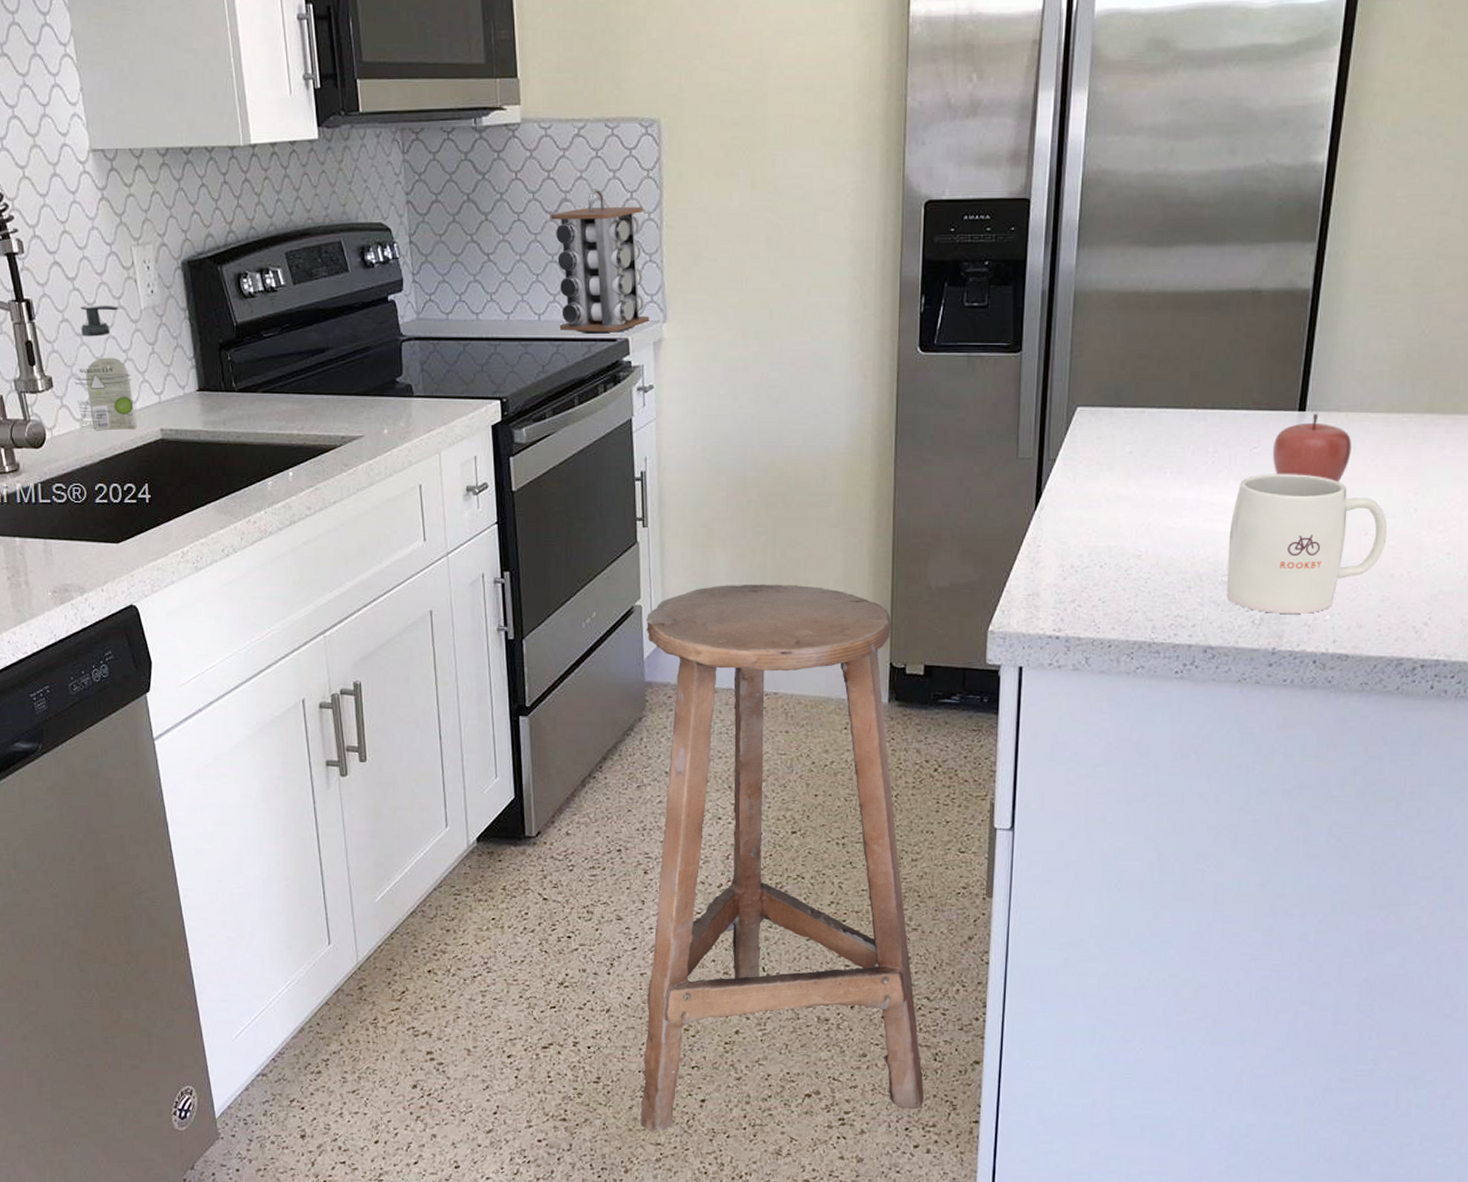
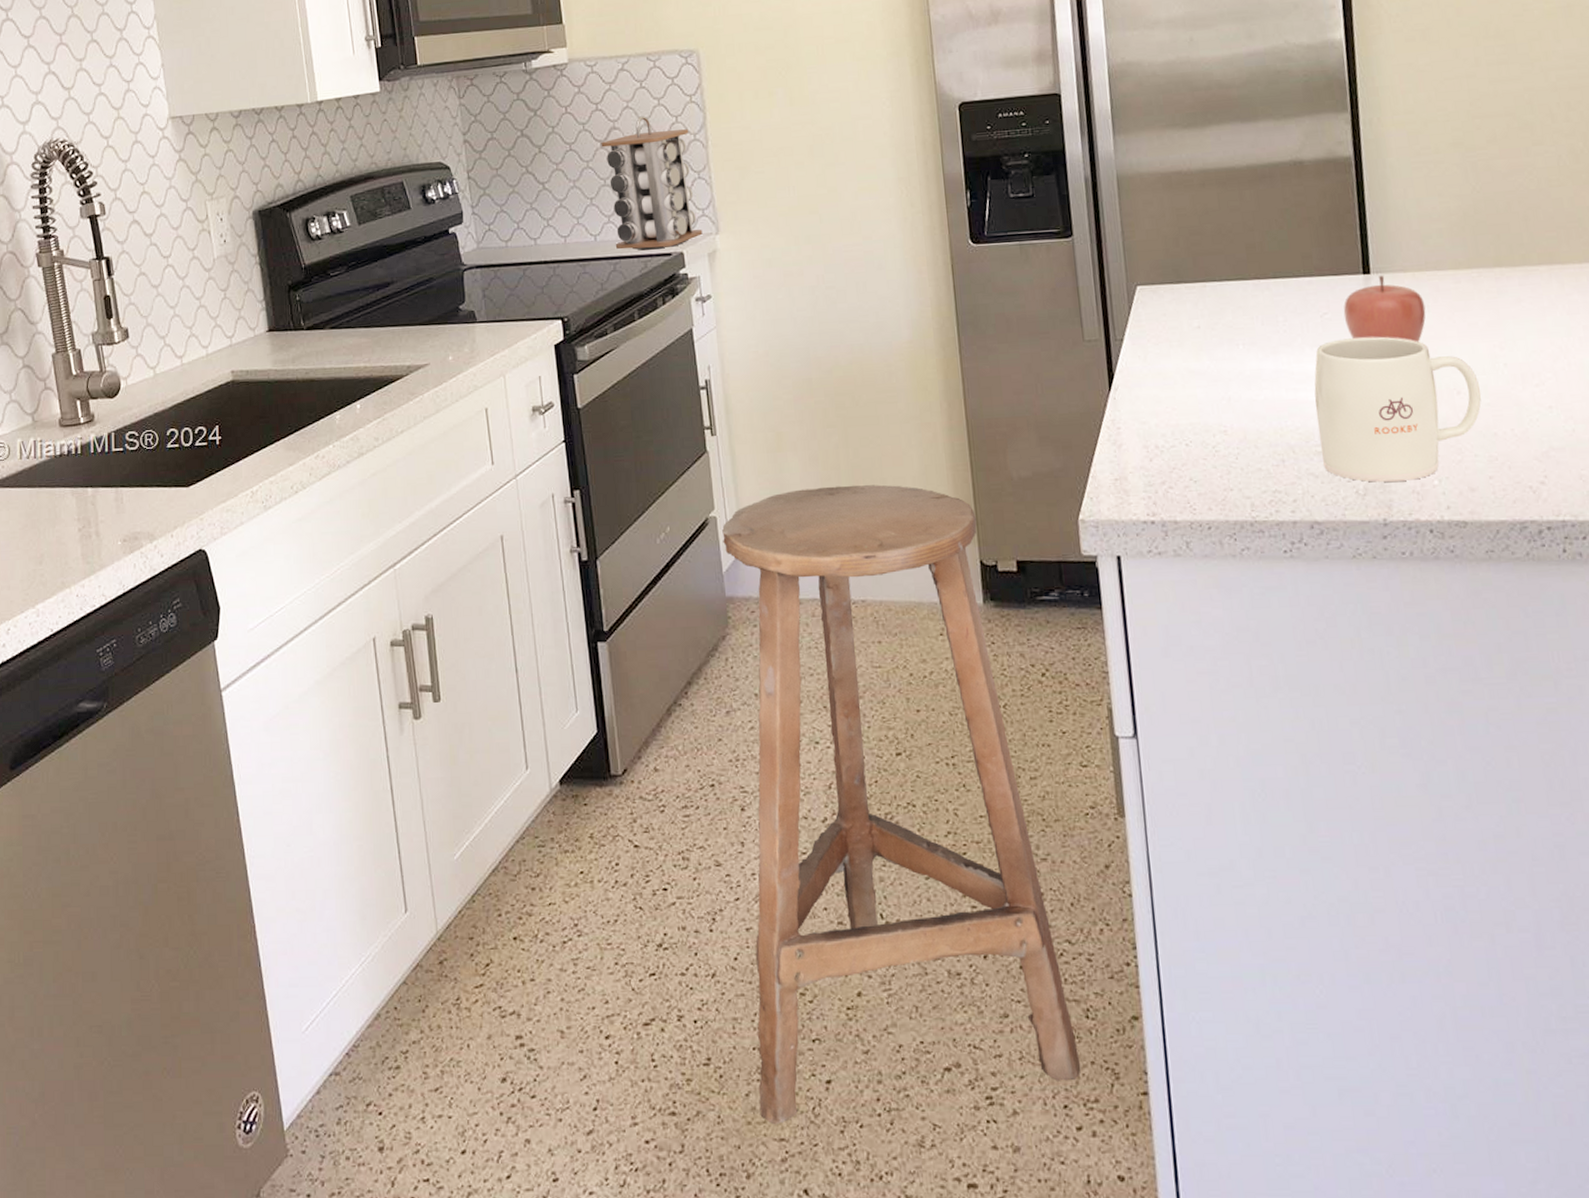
soap dispenser: present [73,304,137,431] -> none [148,256,209,377]

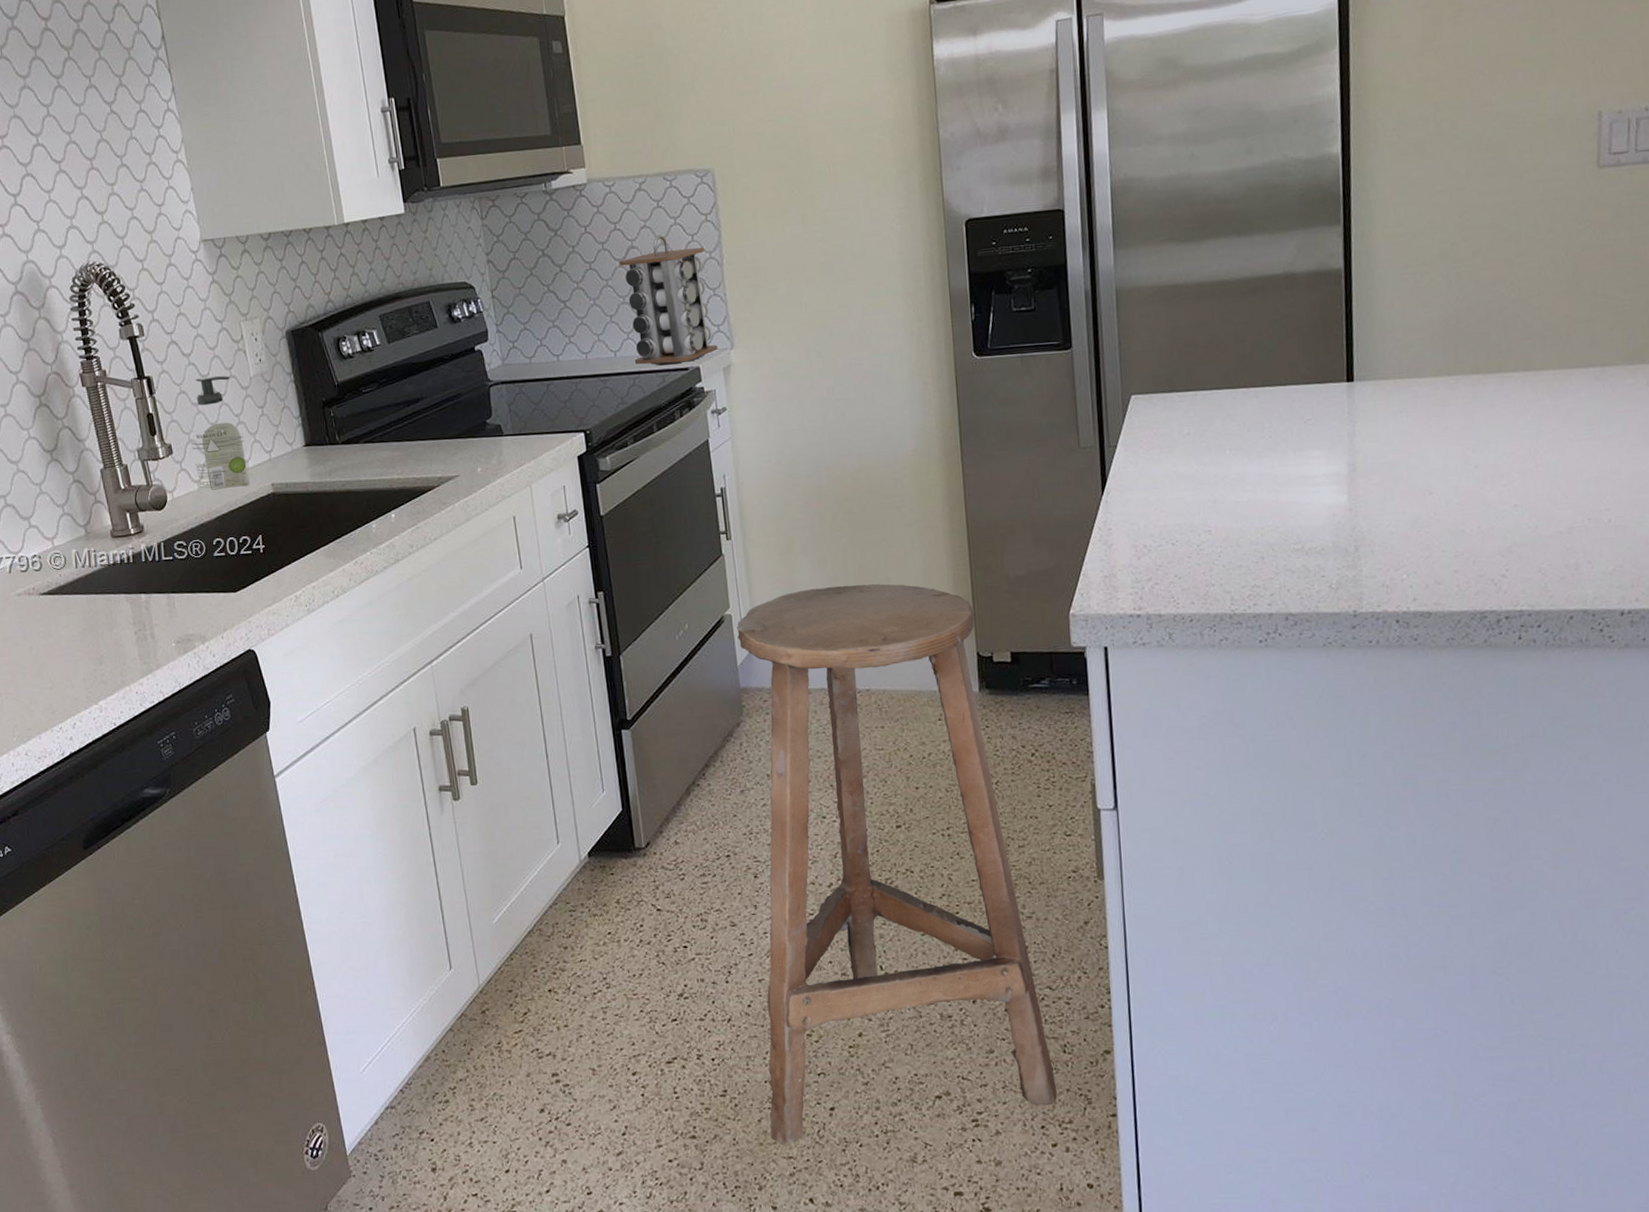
soap dispenser: none [148,256,209,377] -> present [190,375,250,490]
mug: present [1314,336,1482,482] -> none [1295,441,1452,577]
fruit: present [1343,275,1426,342] -> none [1326,382,1405,446]

